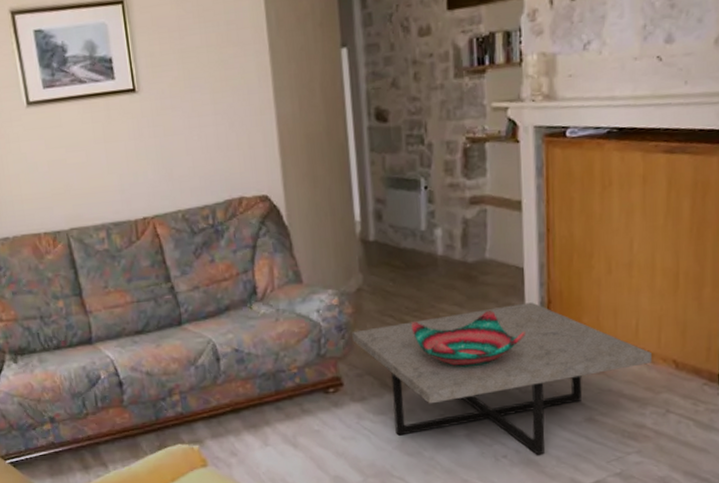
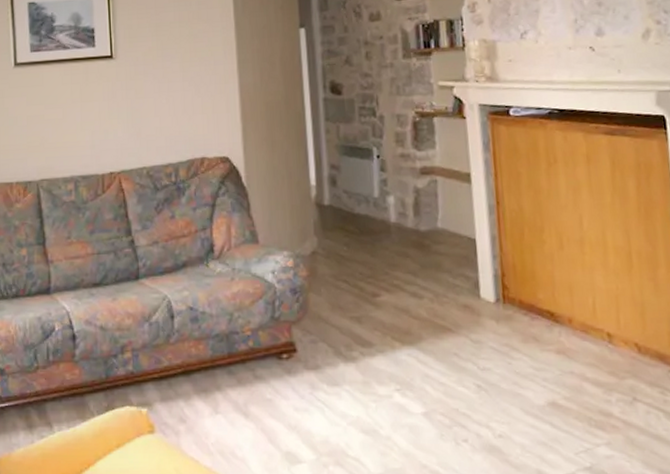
coffee table: present [352,302,652,455] -> none [306,274,613,441]
decorative bowl: present [411,309,526,368] -> none [365,279,481,340]

